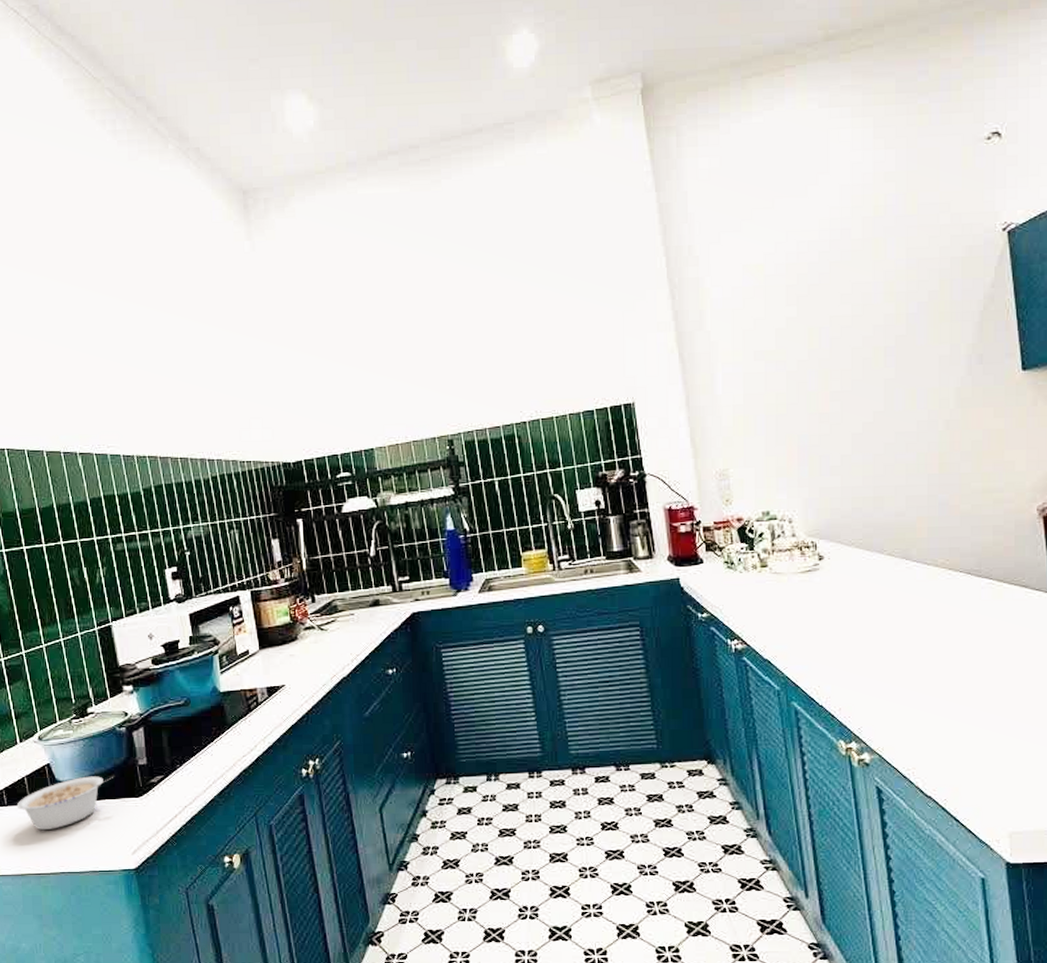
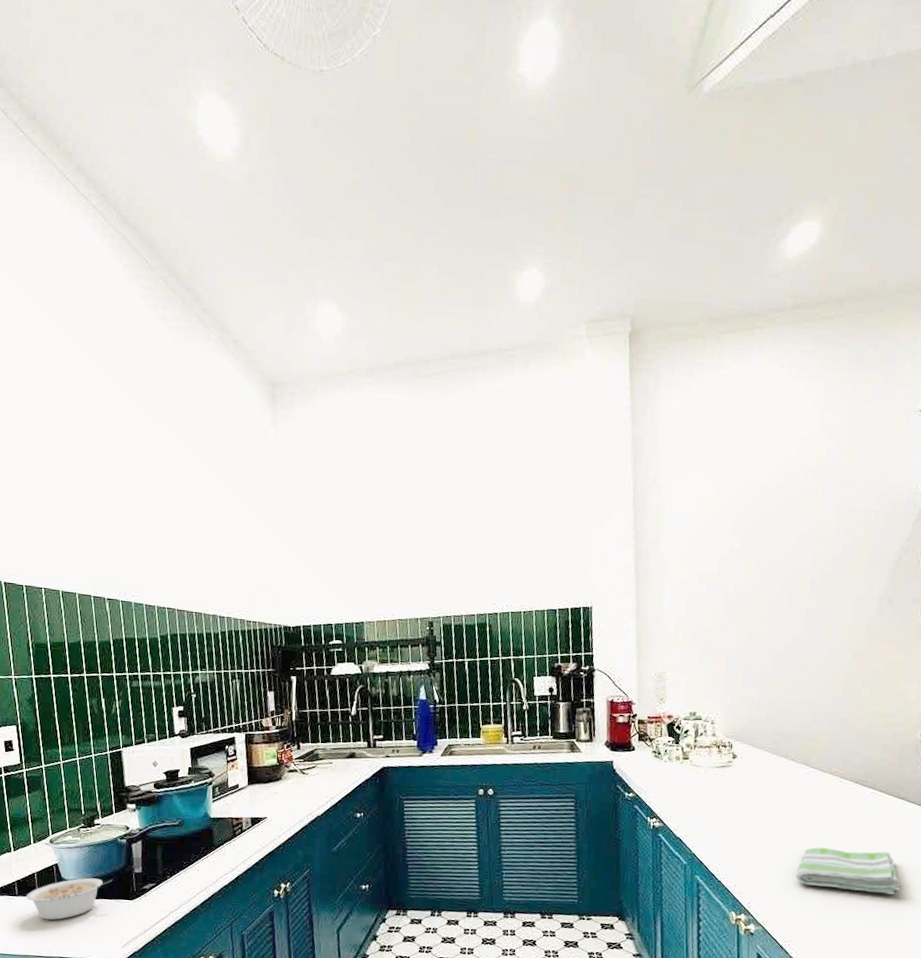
dish towel: none [911,651,1036,701] -> present [796,847,901,895]

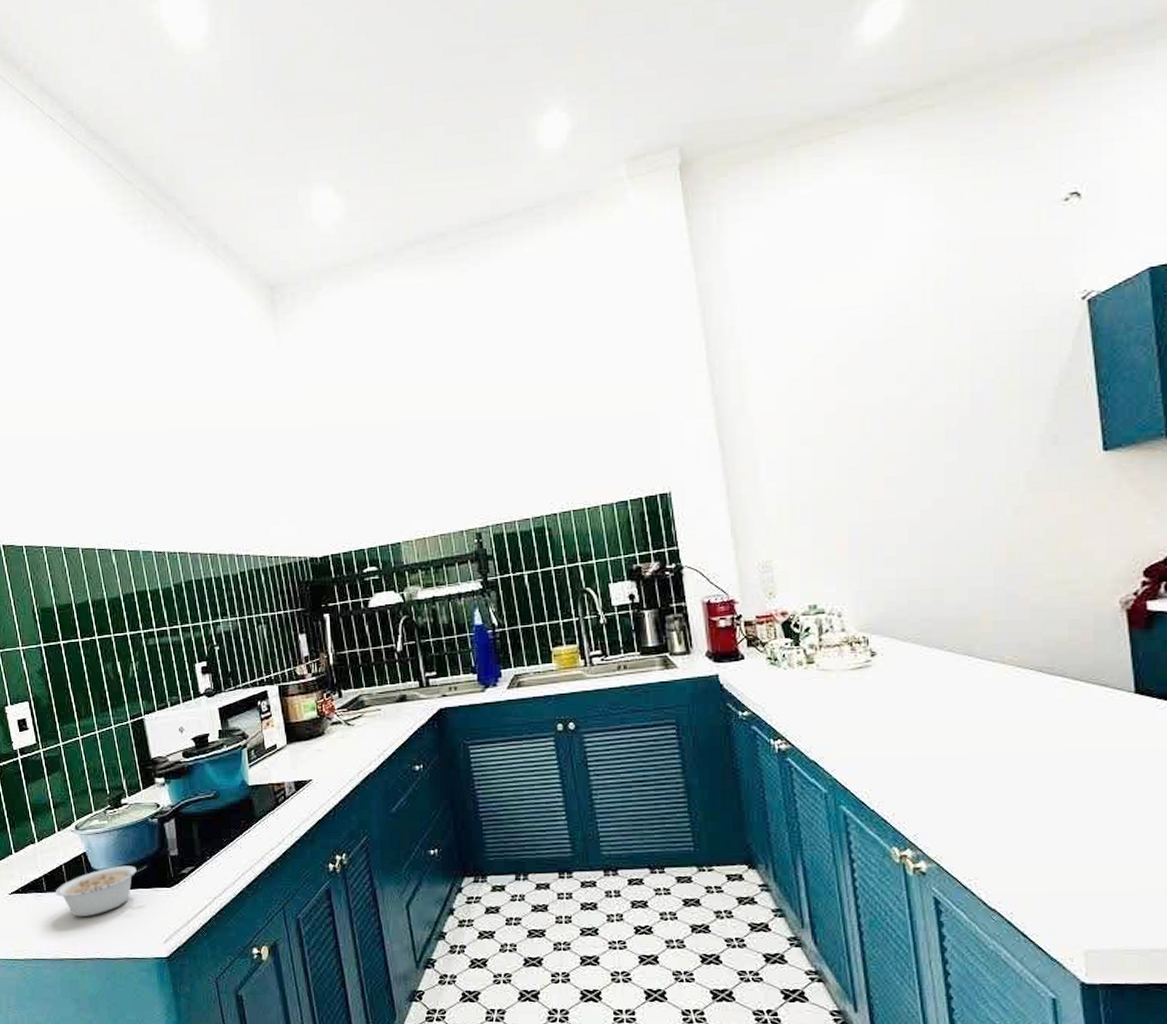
dish towel: present [796,847,901,895] -> none [973,756,1117,809]

